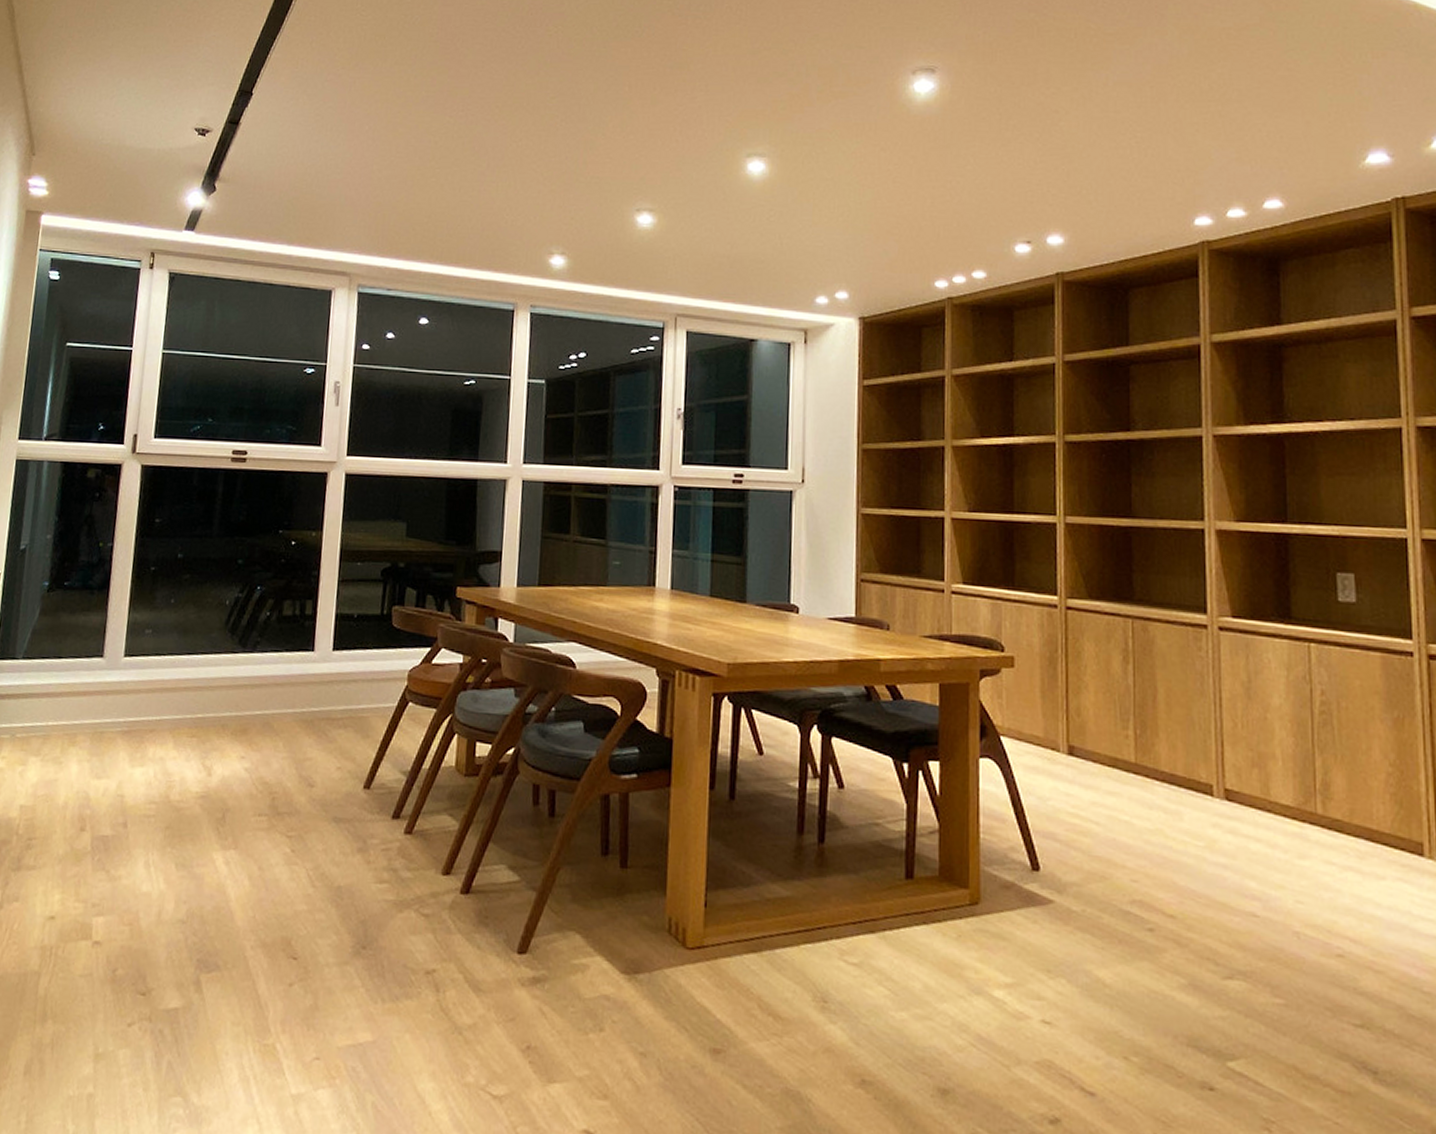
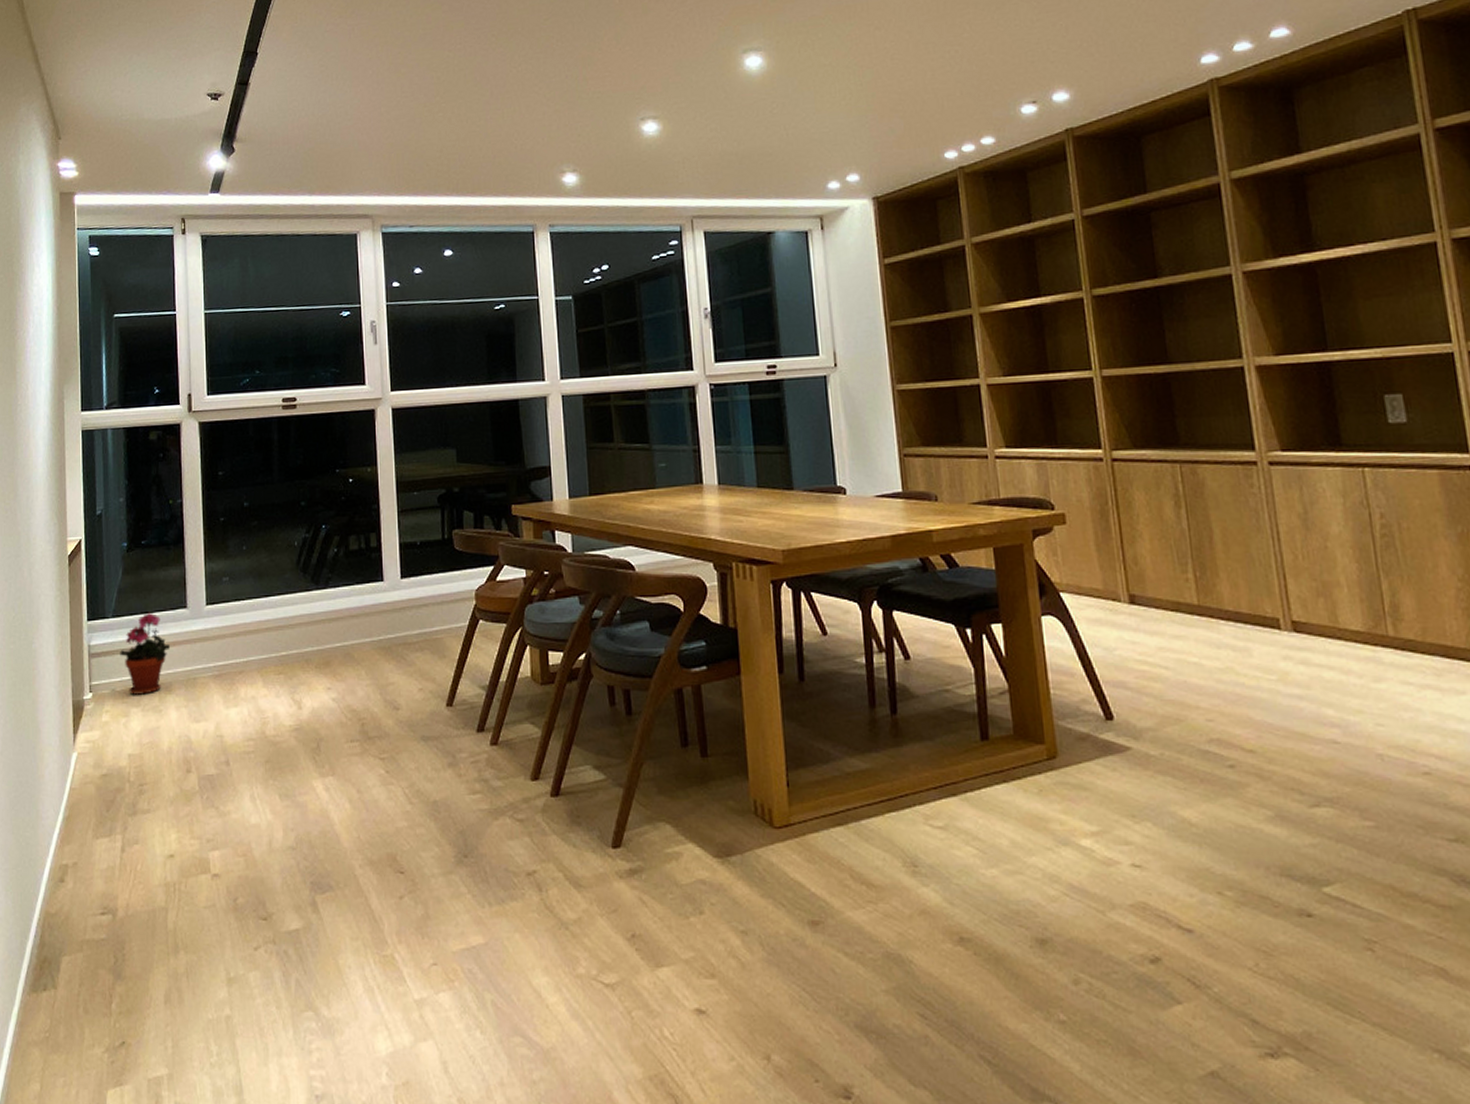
potted plant: none [25,657,81,744] -> present [120,612,171,695]

